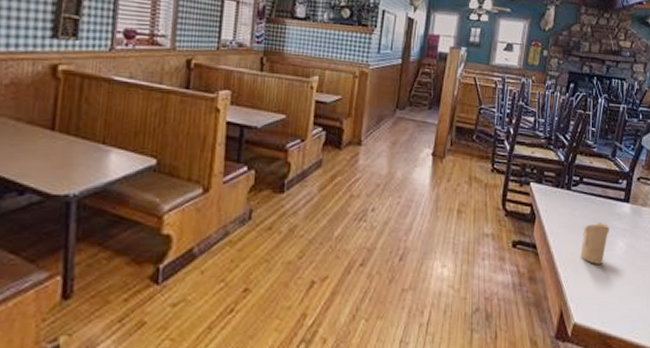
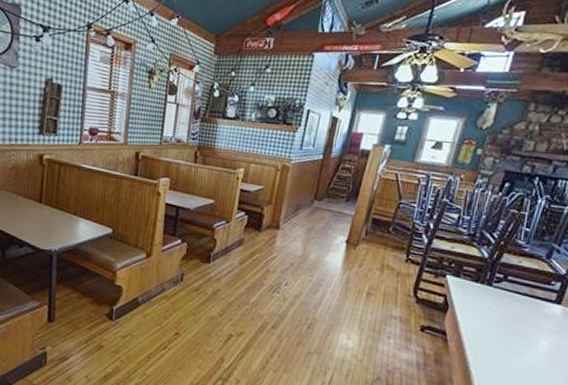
candle: present [581,222,609,264] -> none [495,319,533,358]

